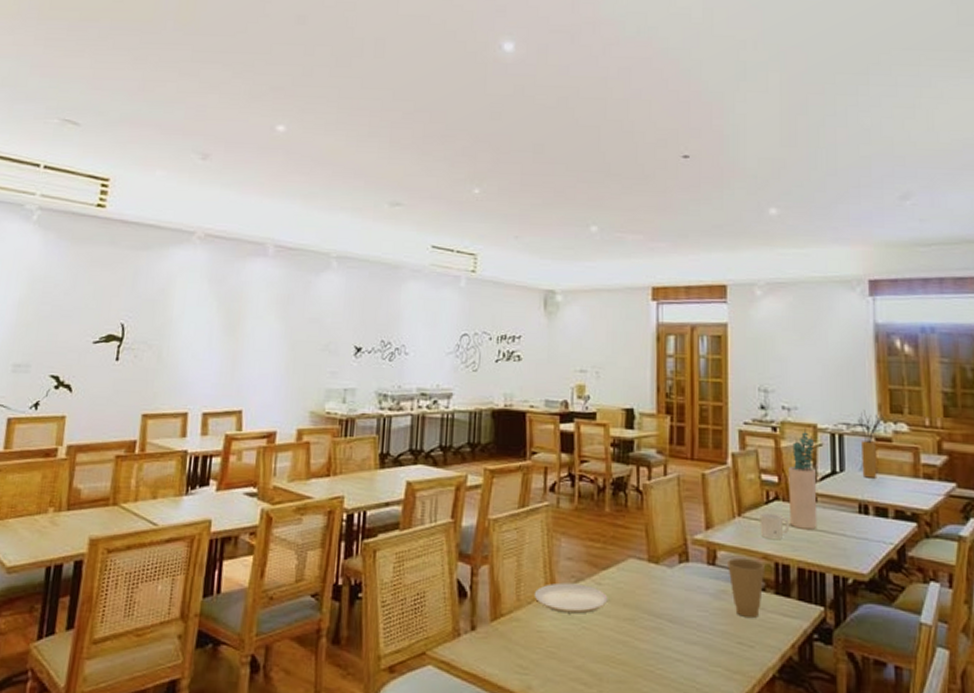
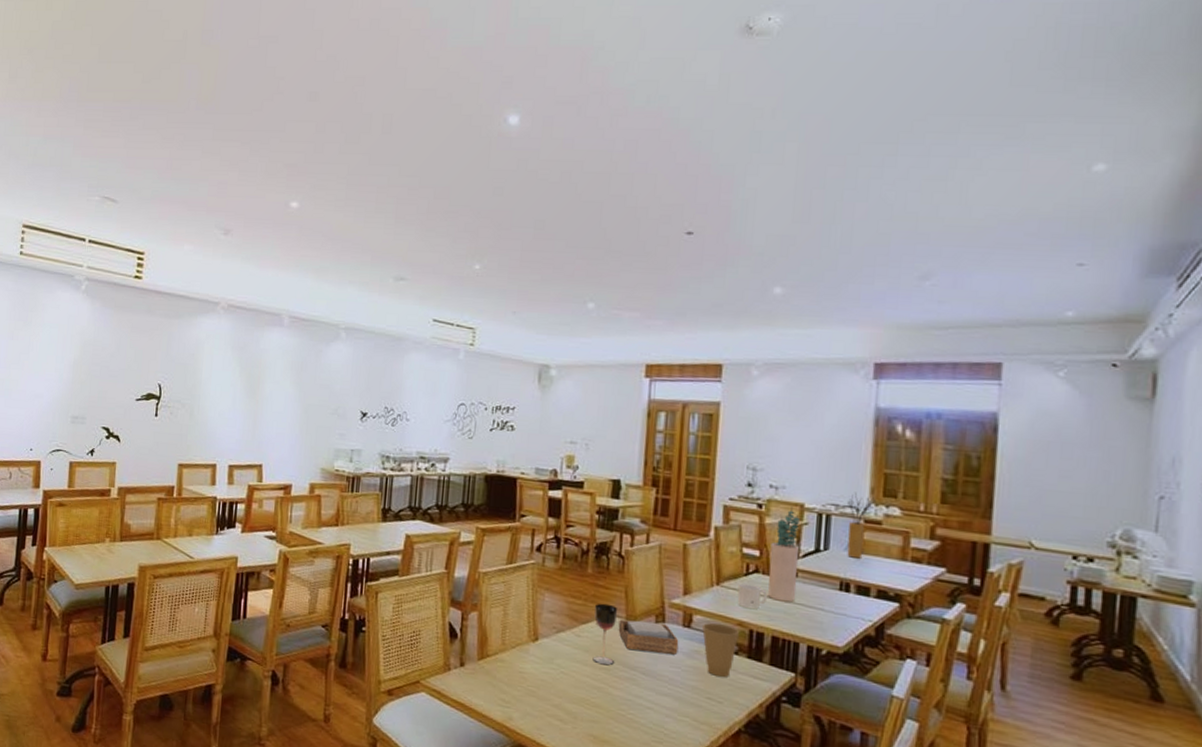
plate: present [534,582,608,614] -> none [517,632,586,661]
wineglass: none [614,545,640,615] -> present [592,603,618,666]
napkin holder: none [641,561,705,597] -> present [618,619,679,655]

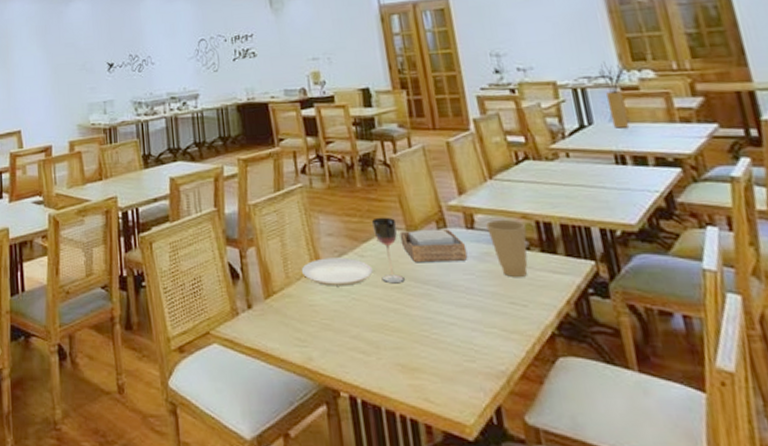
plate: none [517,632,586,661] -> present [301,257,373,286]
mug: present [737,583,768,610] -> none [511,173,545,199]
vase: present [768,506,801,603] -> none [533,86,574,186]

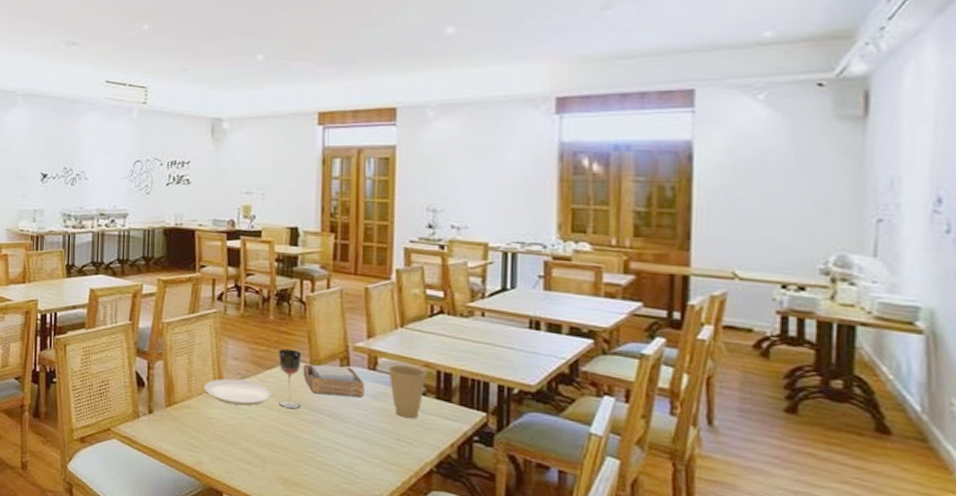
vase: present [599,61,629,129] -> none [534,229,563,296]

